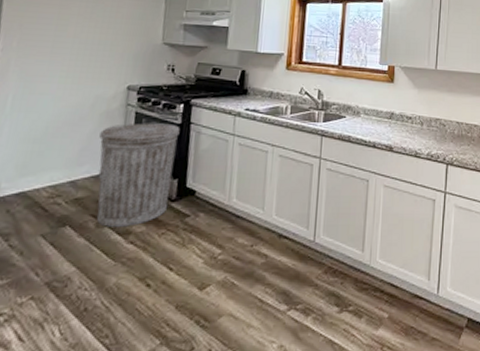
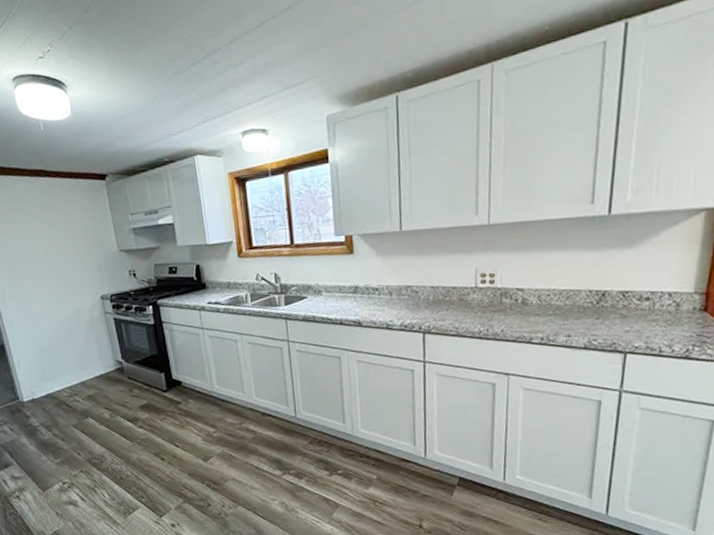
trash can: present [96,123,180,227] -> none [91,325,162,416]

